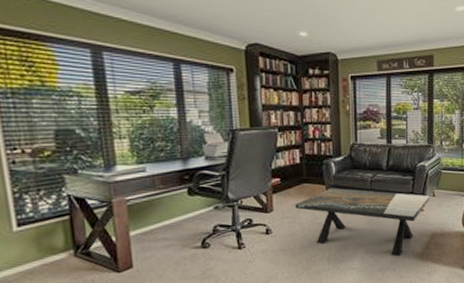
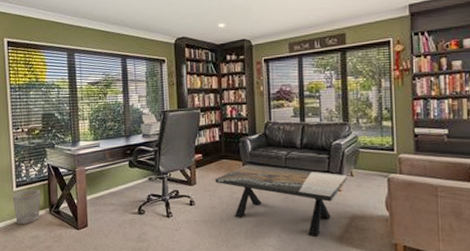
wastebasket: none [11,226,60,274] -> present [12,189,41,225]

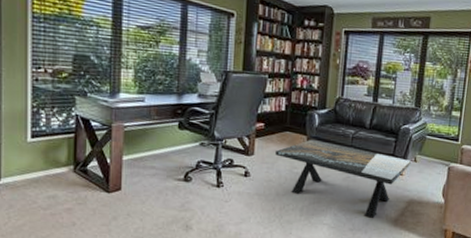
wastebasket: present [12,189,41,225] -> none [25,141,63,182]

